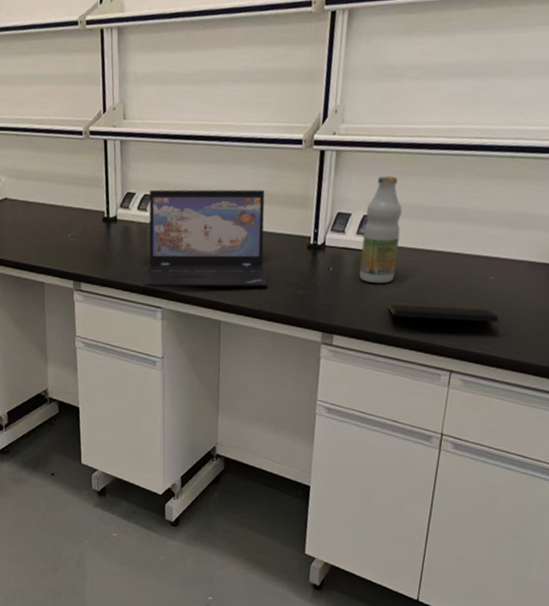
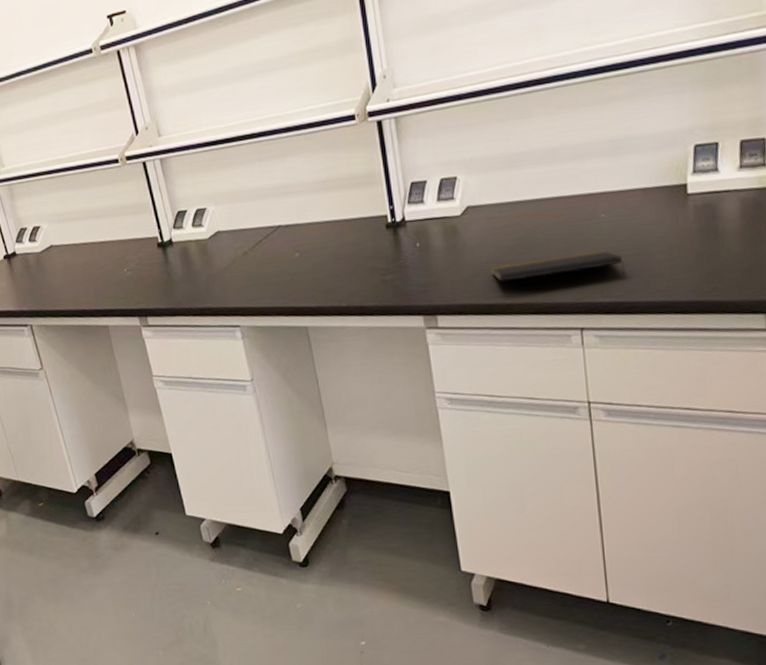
laptop: present [143,189,268,288] -> none [202,177,351,307]
bottle: present [359,175,402,284] -> none [443,130,492,251]

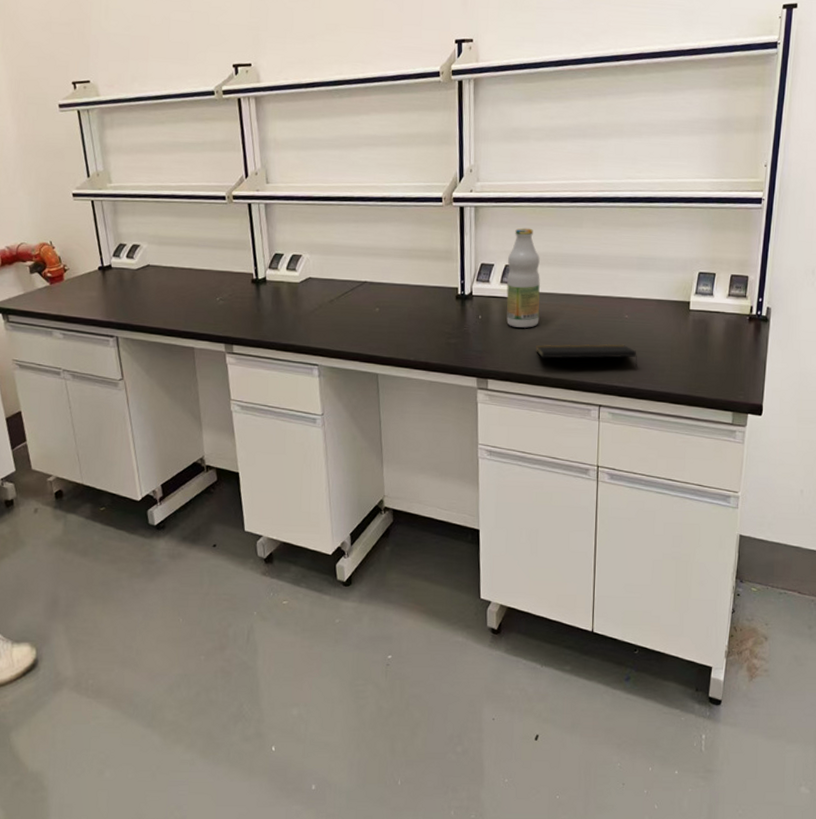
bottle: none [443,130,492,251] -> present [506,227,540,328]

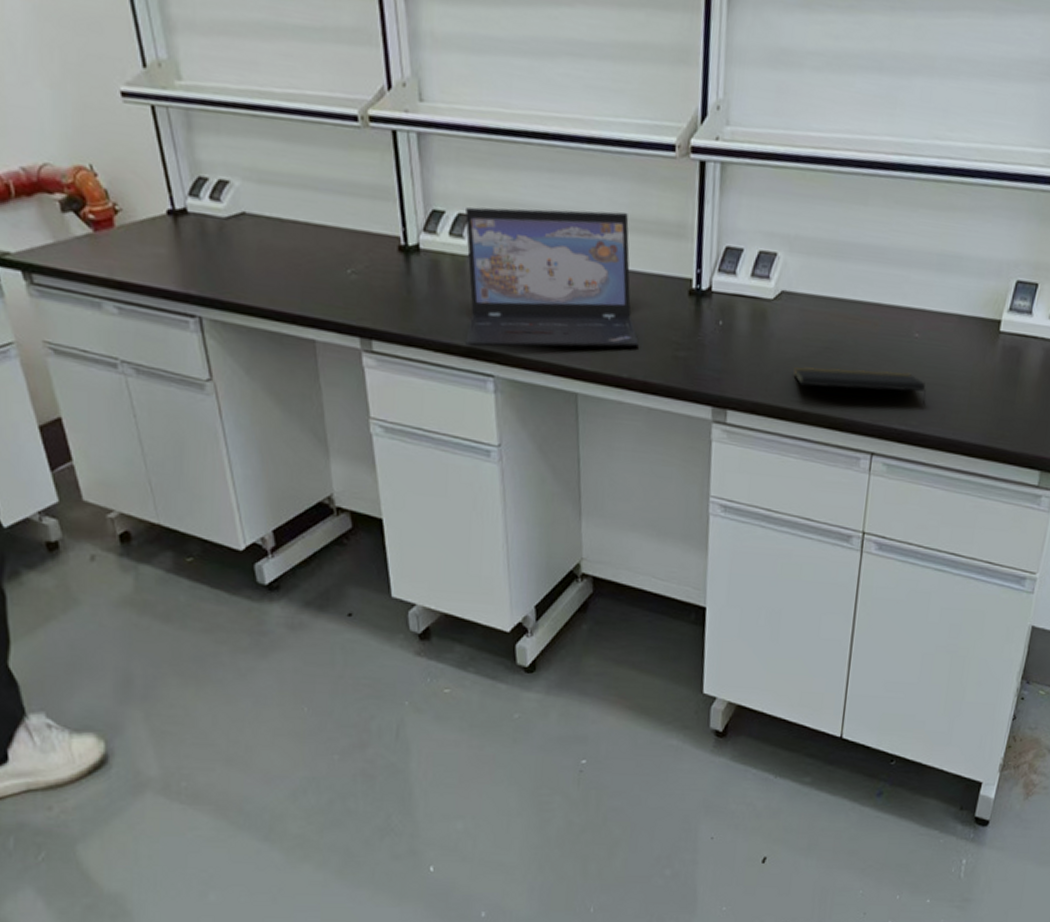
laptop: none [297,246,421,345] -> present [465,207,639,348]
bottle: present [506,227,540,328] -> none [756,199,807,343]

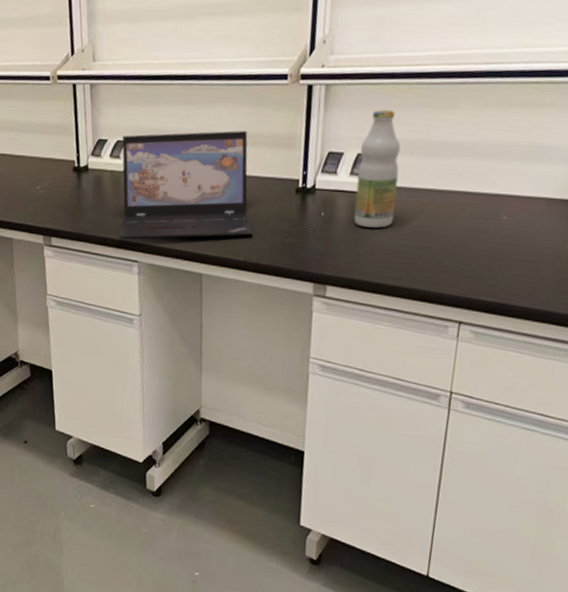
bottle: none [756,199,807,343] -> present [354,109,401,228]
notepad: present [793,367,926,405] -> none [386,248,514,280]

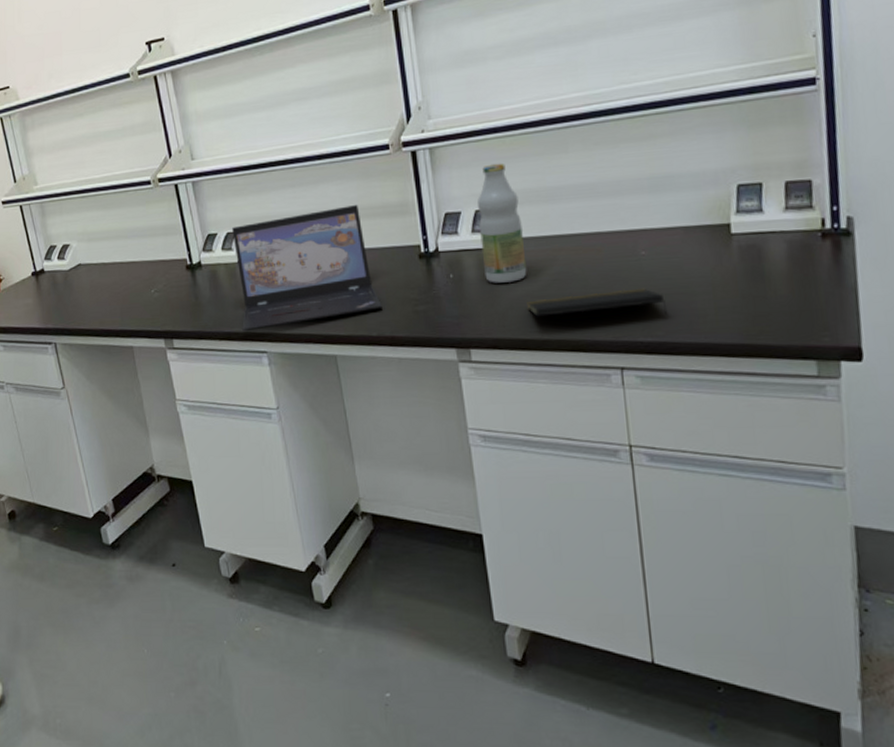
notepad: none [386,248,514,280] -> present [527,288,668,317]

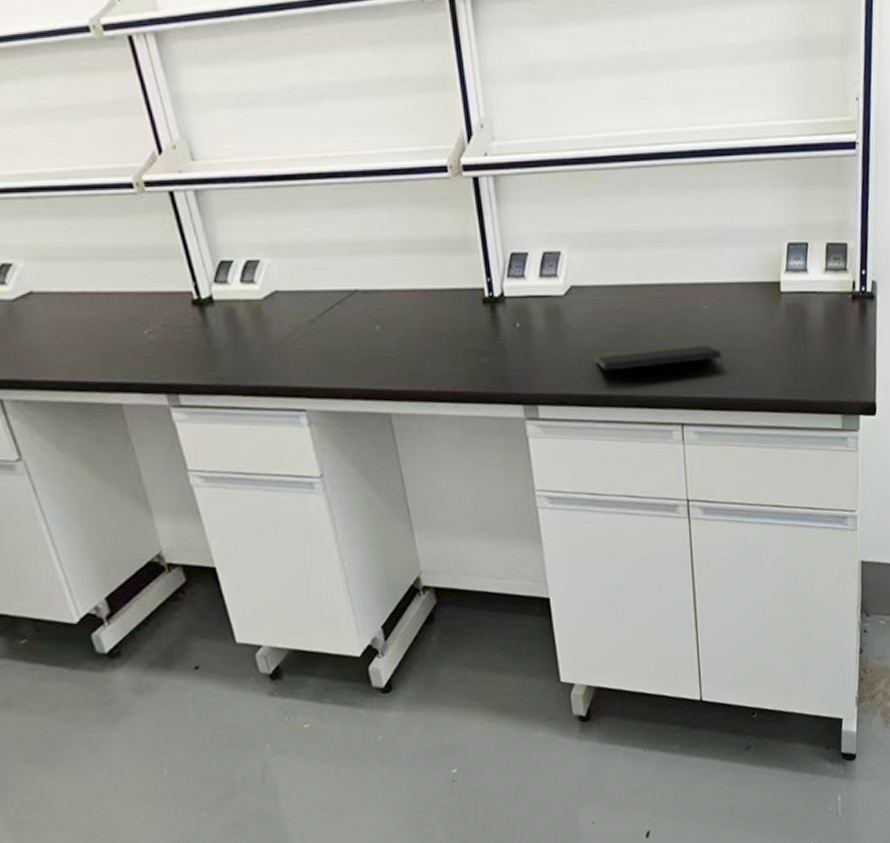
laptop: present [232,205,382,332] -> none [253,236,443,386]
bottle: present [477,163,527,283] -> none [546,200,596,334]

